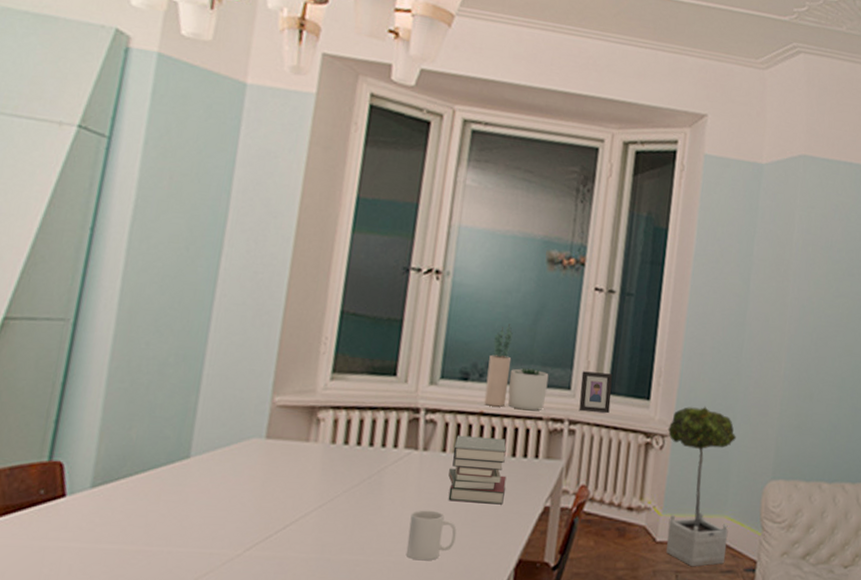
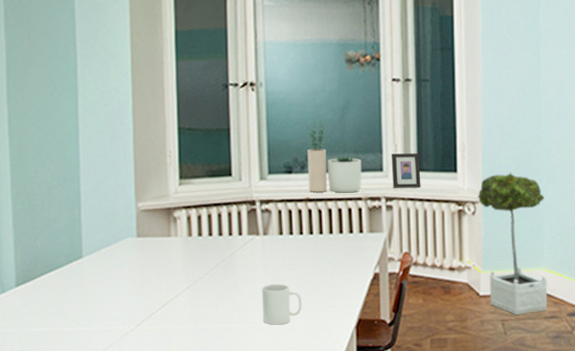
books: present [448,435,507,505] -> none [288,219,338,275]

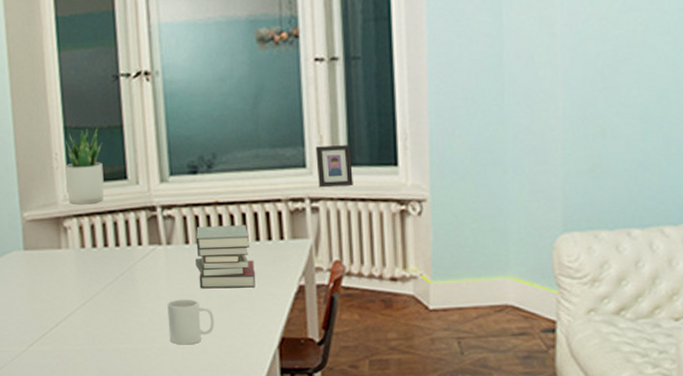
planter: none [177,128,211,198] -> present [64,126,104,205]
books: none [288,219,338,275] -> present [195,225,255,289]
vase: present [307,120,328,193] -> none [214,111,240,195]
planter: present [327,156,362,193] -> none [238,152,281,195]
potted tree: present [477,172,548,315] -> none [424,163,516,332]

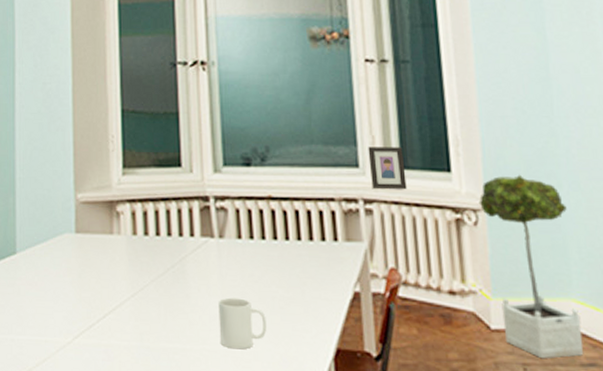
planter: present [64,126,104,205] -> none [120,111,158,190]
books: present [195,225,255,289] -> none [248,221,309,291]
potted tree: none [424,163,516,332] -> present [478,174,584,359]

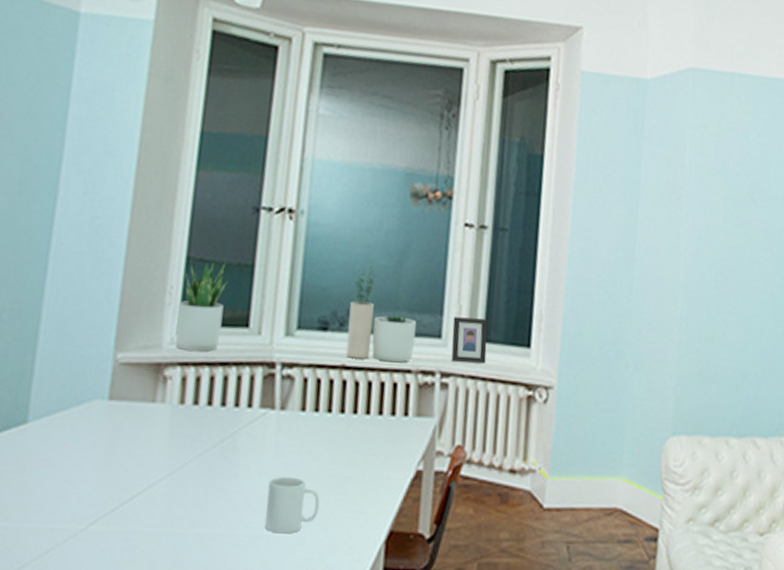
planter: none [120,111,158,190] -> present [175,261,228,352]
vase: none [268,105,293,190] -> present [345,266,376,359]
planter: none [291,148,334,192] -> present [372,314,417,363]
potted tree: present [478,174,584,359] -> none [551,353,630,537]

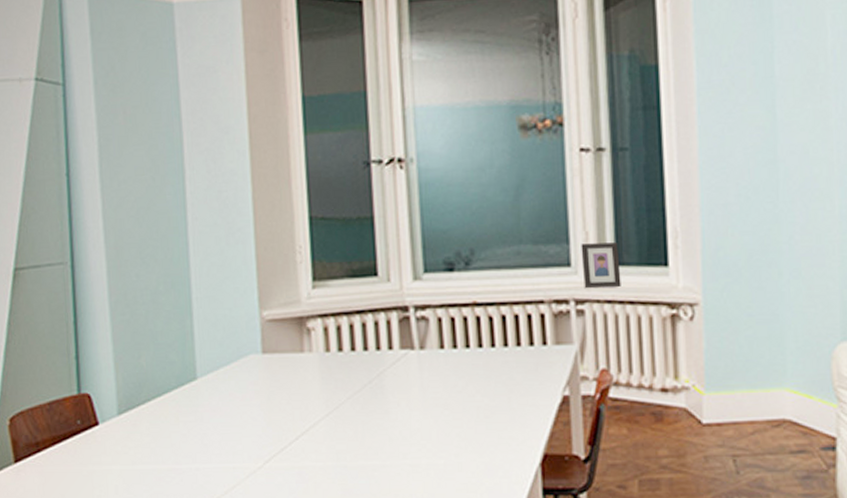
planter: present [175,261,228,352] -> none [309,217,353,304]
mug: present [264,476,320,534] -> none [419,410,471,462]
vase: present [345,266,376,359] -> none [473,204,500,295]
planter: present [372,314,417,363] -> none [498,249,544,295]

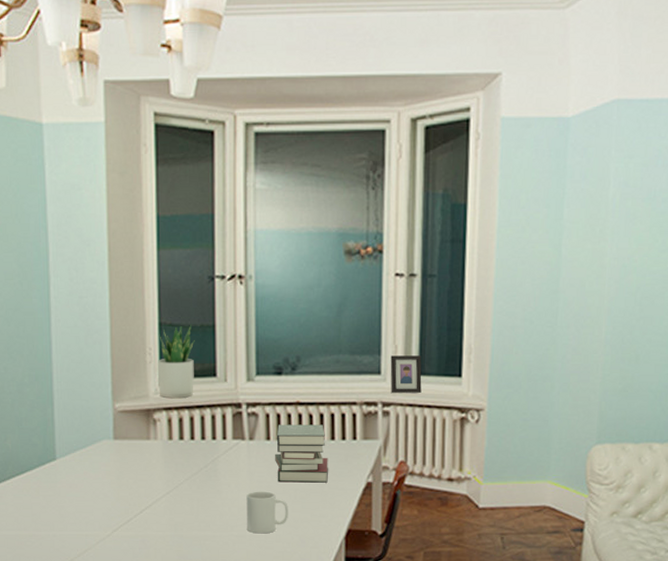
planter: none [309,217,353,304] -> present [157,324,195,399]
mug: none [419,410,471,462] -> present [246,491,288,534]
books: none [451,328,516,399] -> present [275,424,328,483]

